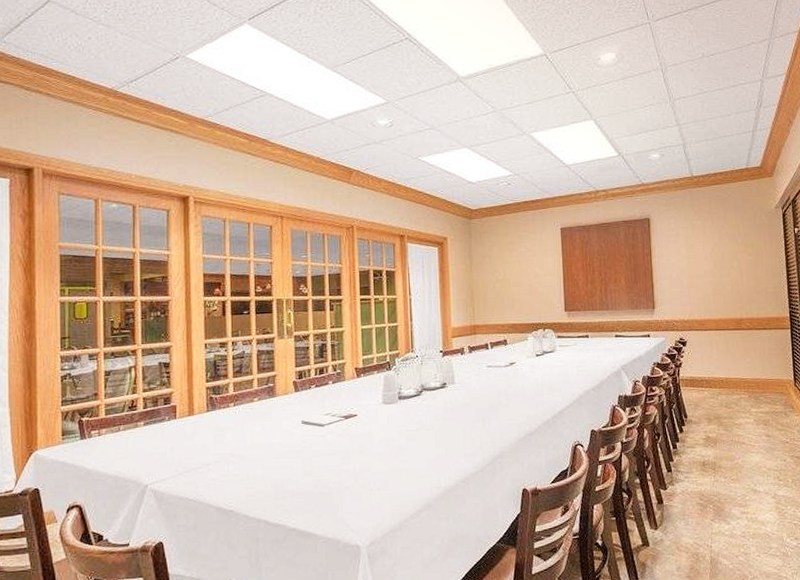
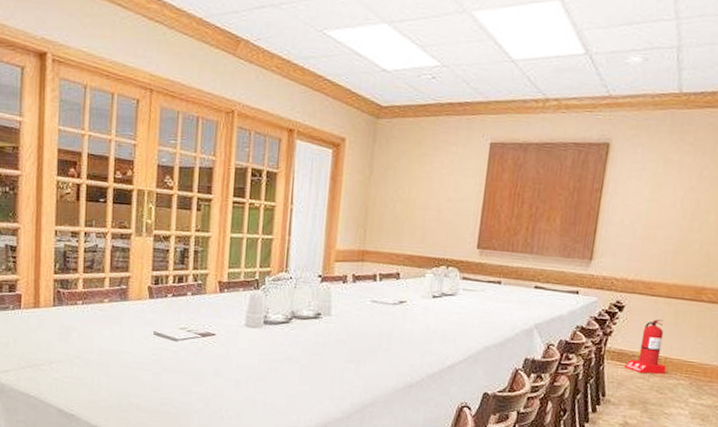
fire extinguisher: none [696,348,729,394] -> present [624,319,667,374]

